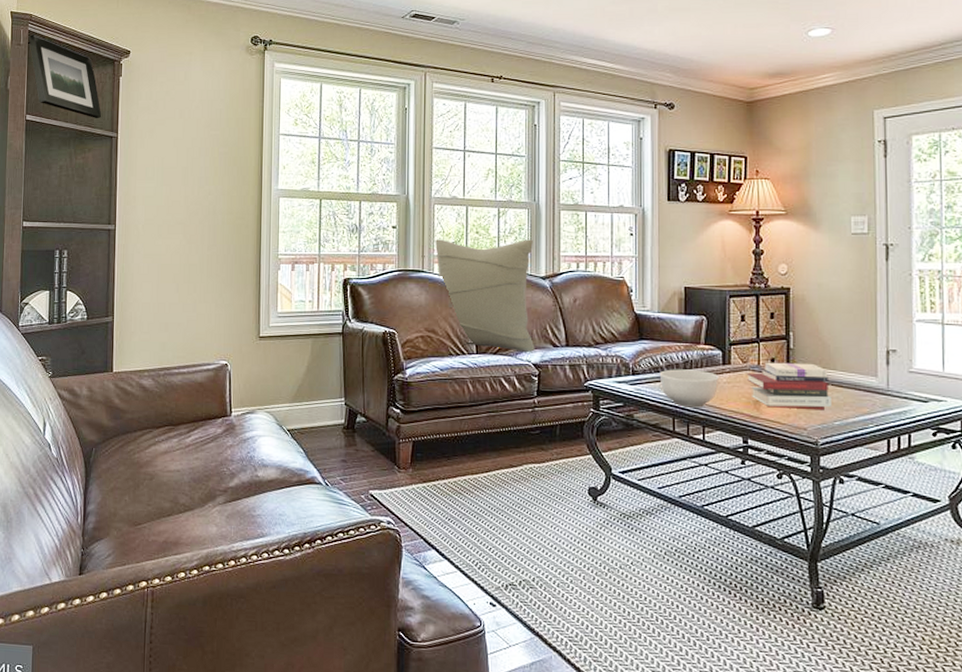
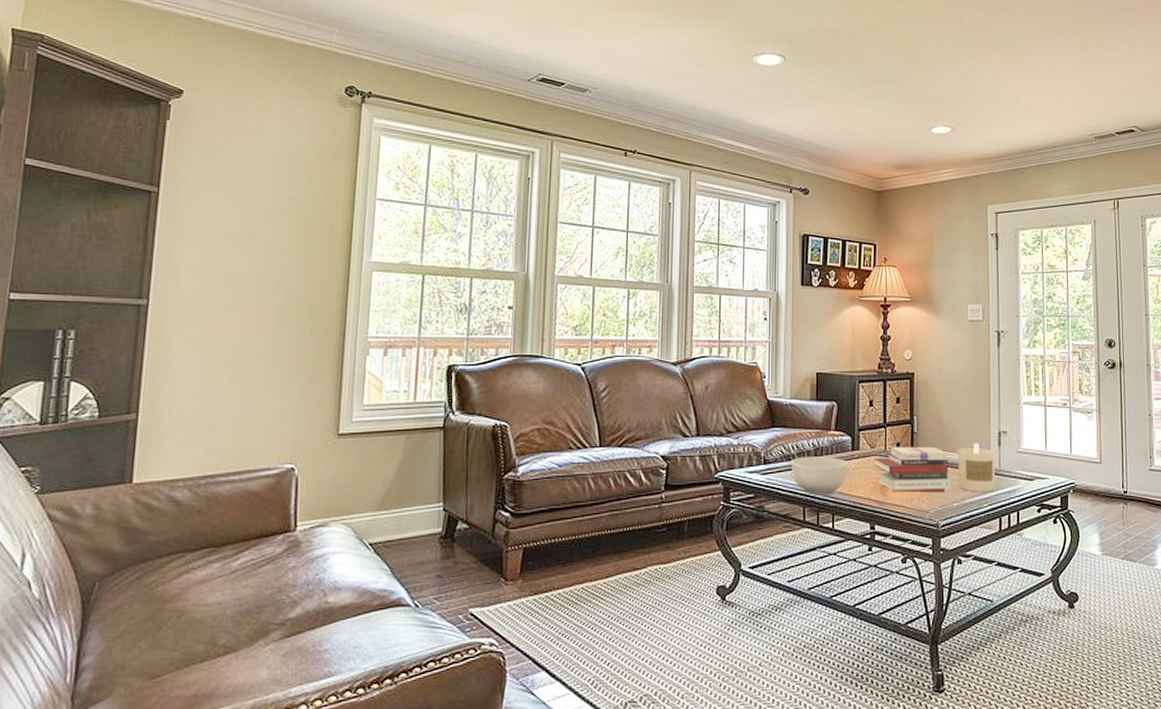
picture frame: present [28,34,102,119] -> none [36,59,138,169]
pillow: present [435,239,535,352] -> none [557,321,664,443]
candle: none [840,361,883,412] -> present [958,443,996,492]

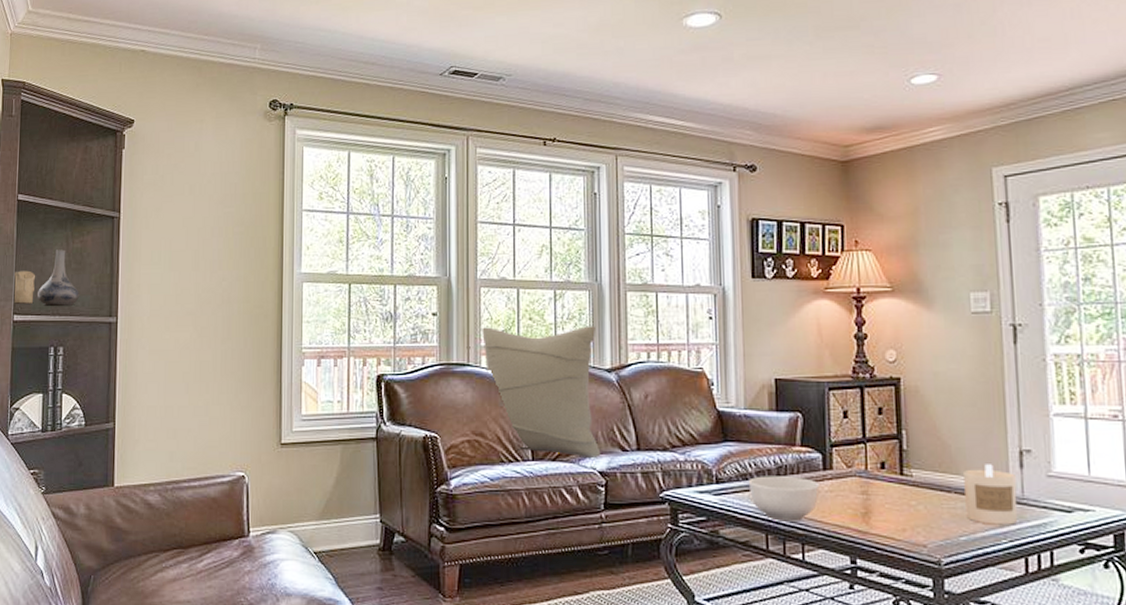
candle: none [11,243,44,282] -> present [13,270,36,305]
decorative vase: none [43,222,102,286] -> present [37,249,80,307]
pillow: none [557,321,664,443] -> present [482,326,601,458]
books: present [874,446,951,493] -> none [851,466,956,524]

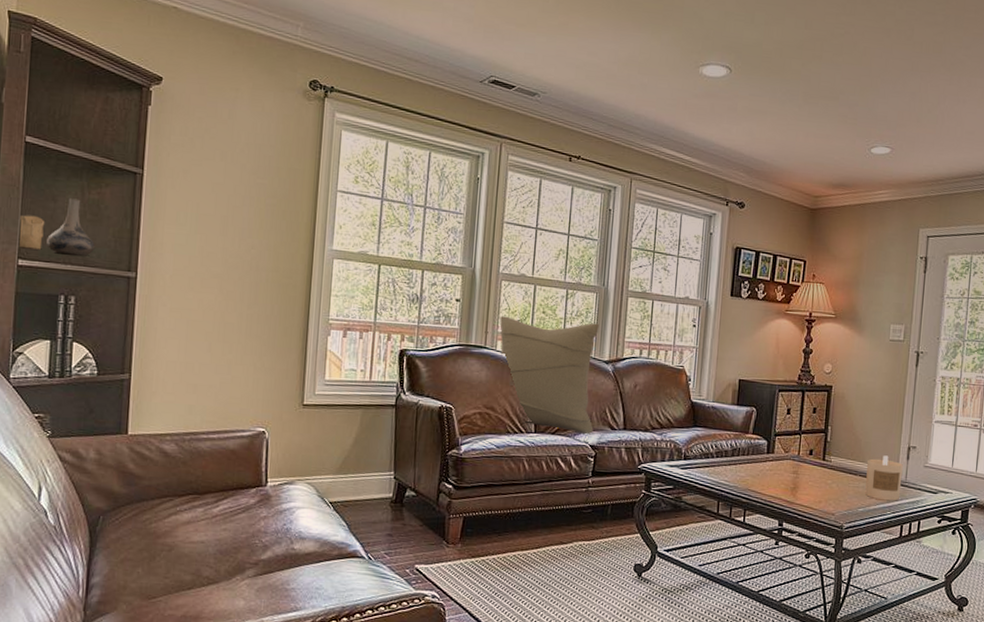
bowl: present [748,476,820,522] -> none [709,455,763,493]

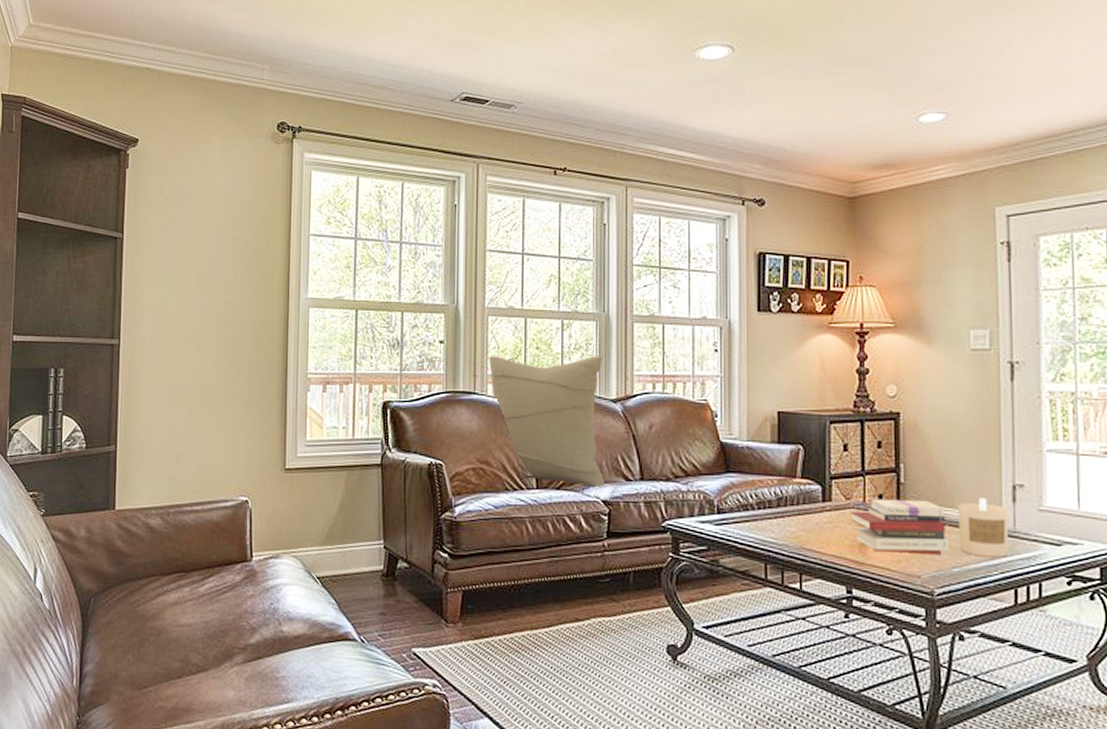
candle: present [18,214,45,251] -> none [13,290,36,325]
decorative vase: present [46,198,96,258] -> none [37,269,82,328]
books: none [787,452,858,498] -> present [849,498,949,555]

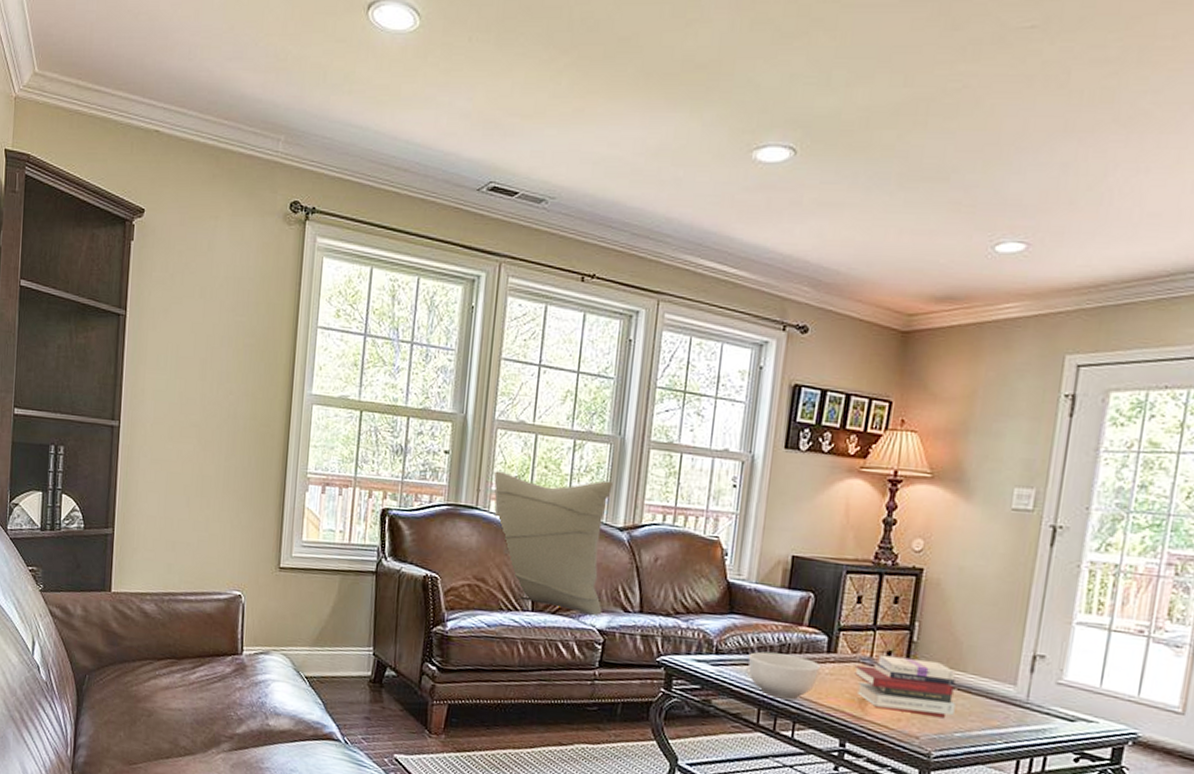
bowl: none [749,507,818,552] -> present [748,651,821,701]
candle: present [958,498,1009,558] -> none [965,664,1024,728]

